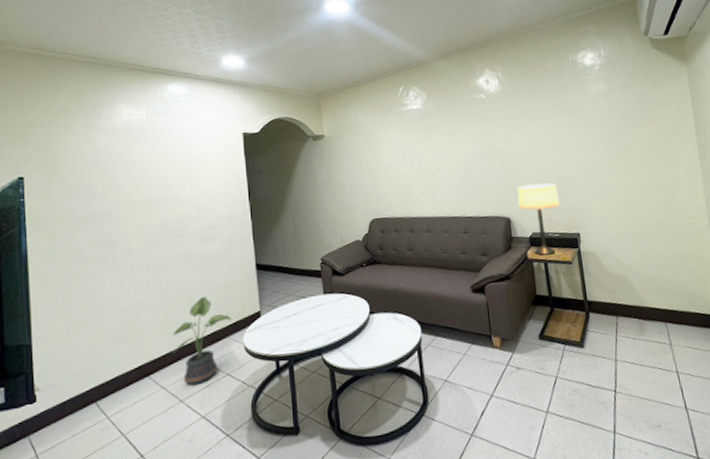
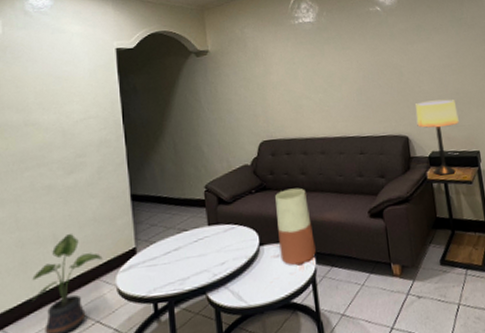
vase: none [384,262,421,334] -> present [275,187,316,266]

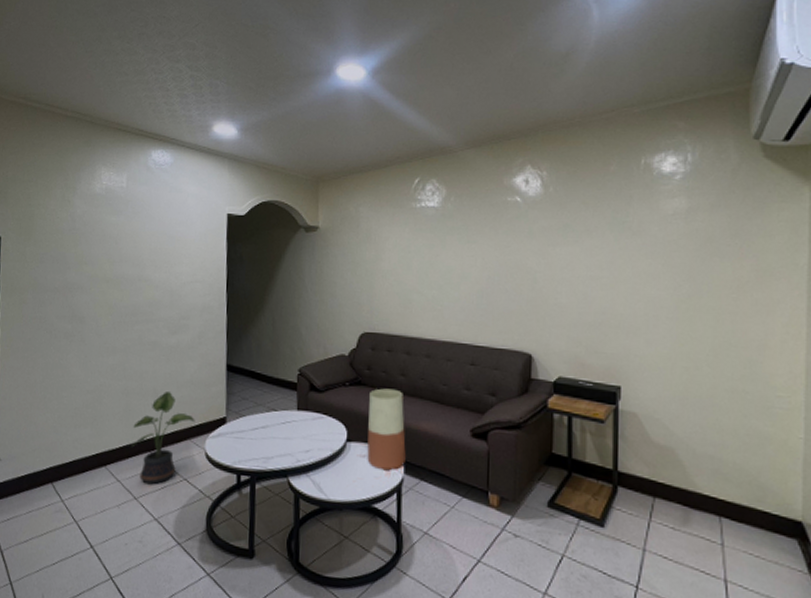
table lamp: present [416,99,459,176] -> none [545,316,600,409]

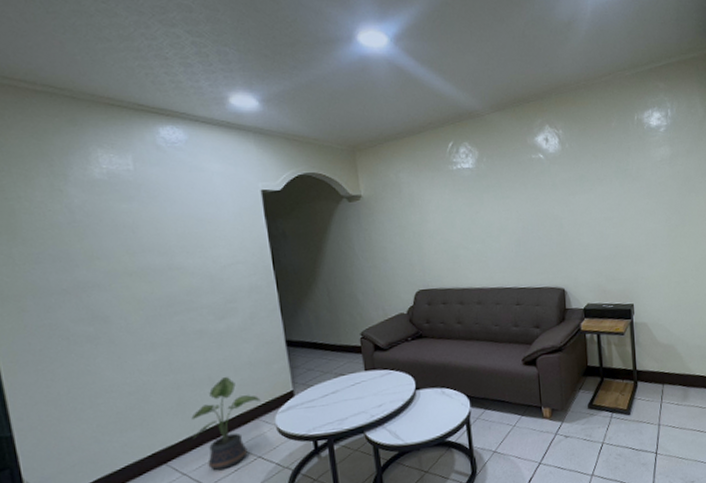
vase: present [367,388,406,471] -> none [431,336,470,409]

